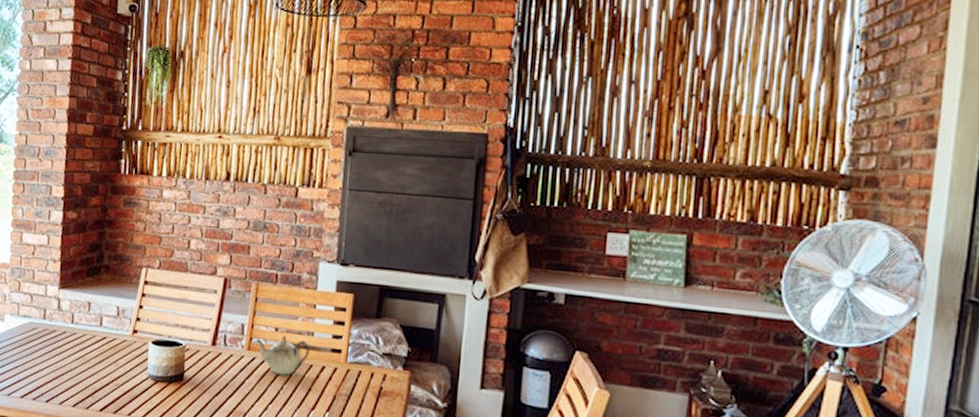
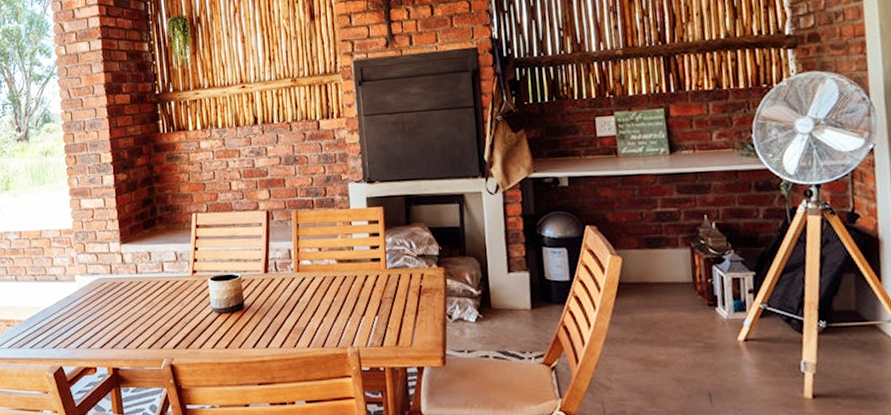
teapot: present [253,334,311,376] -> none [301,253,353,289]

